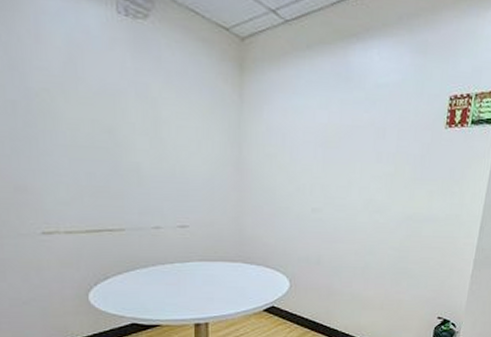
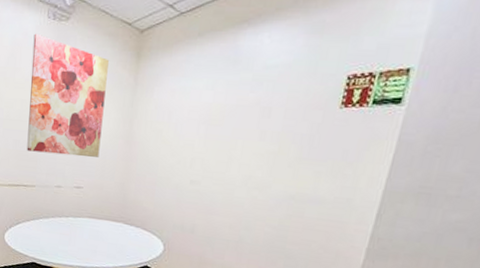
wall art: none [99,32,205,190] -> present [26,33,109,157]

